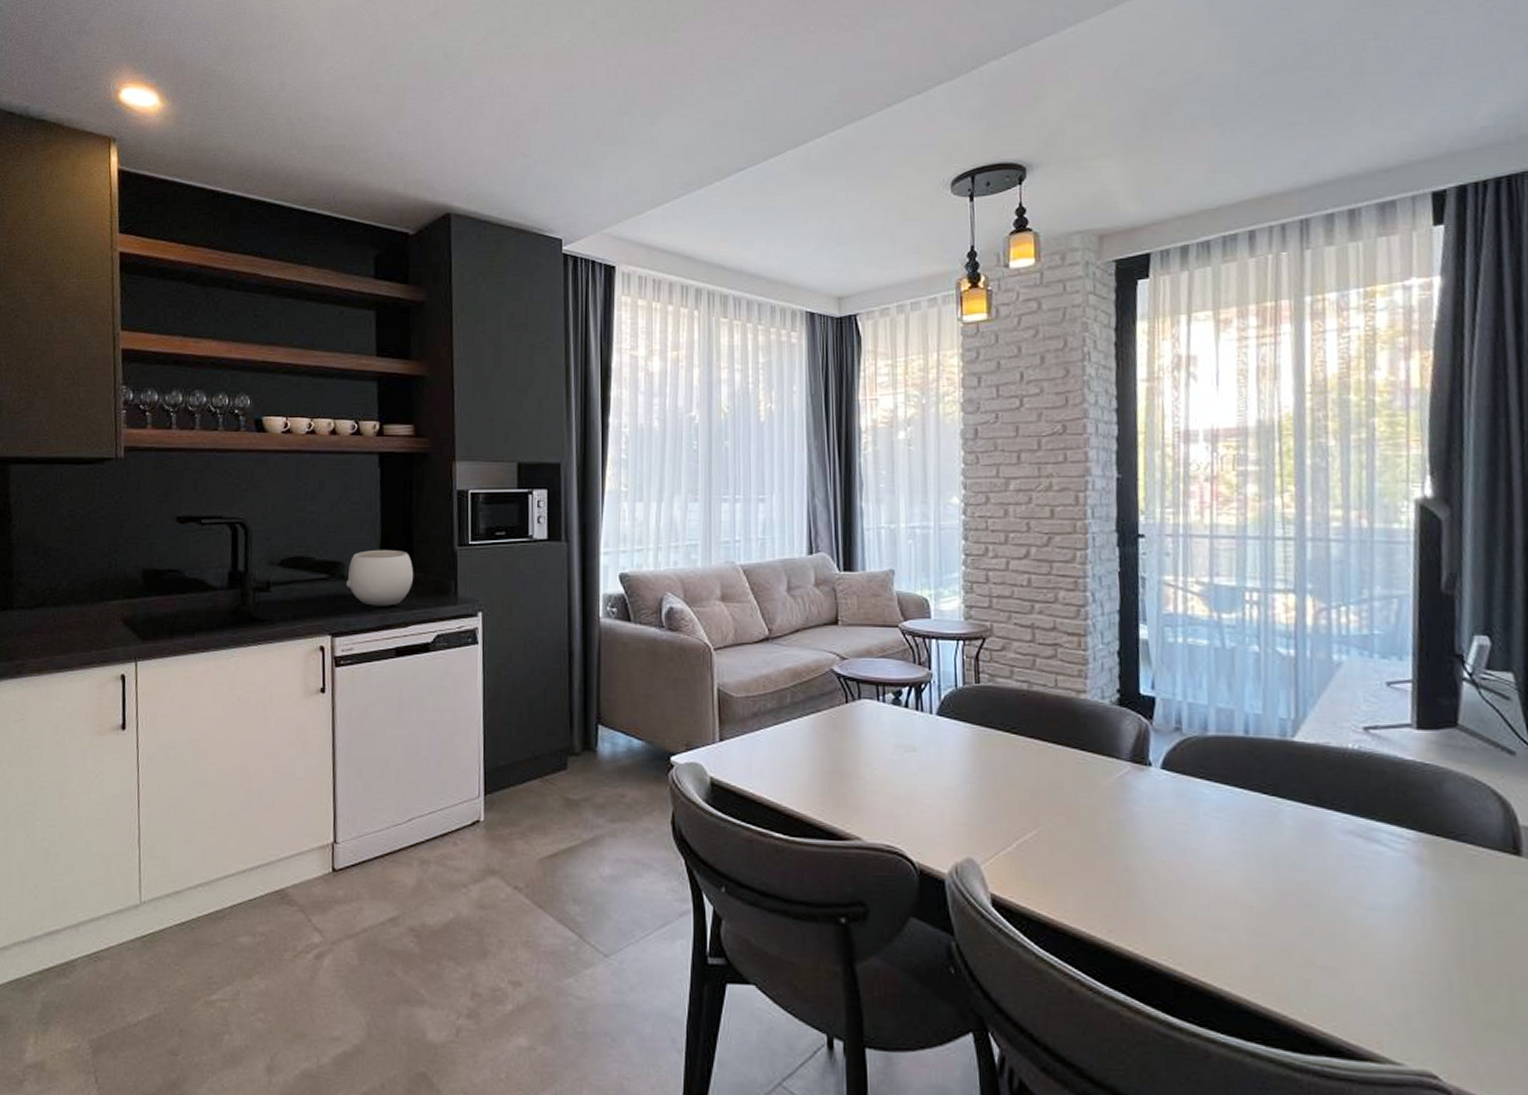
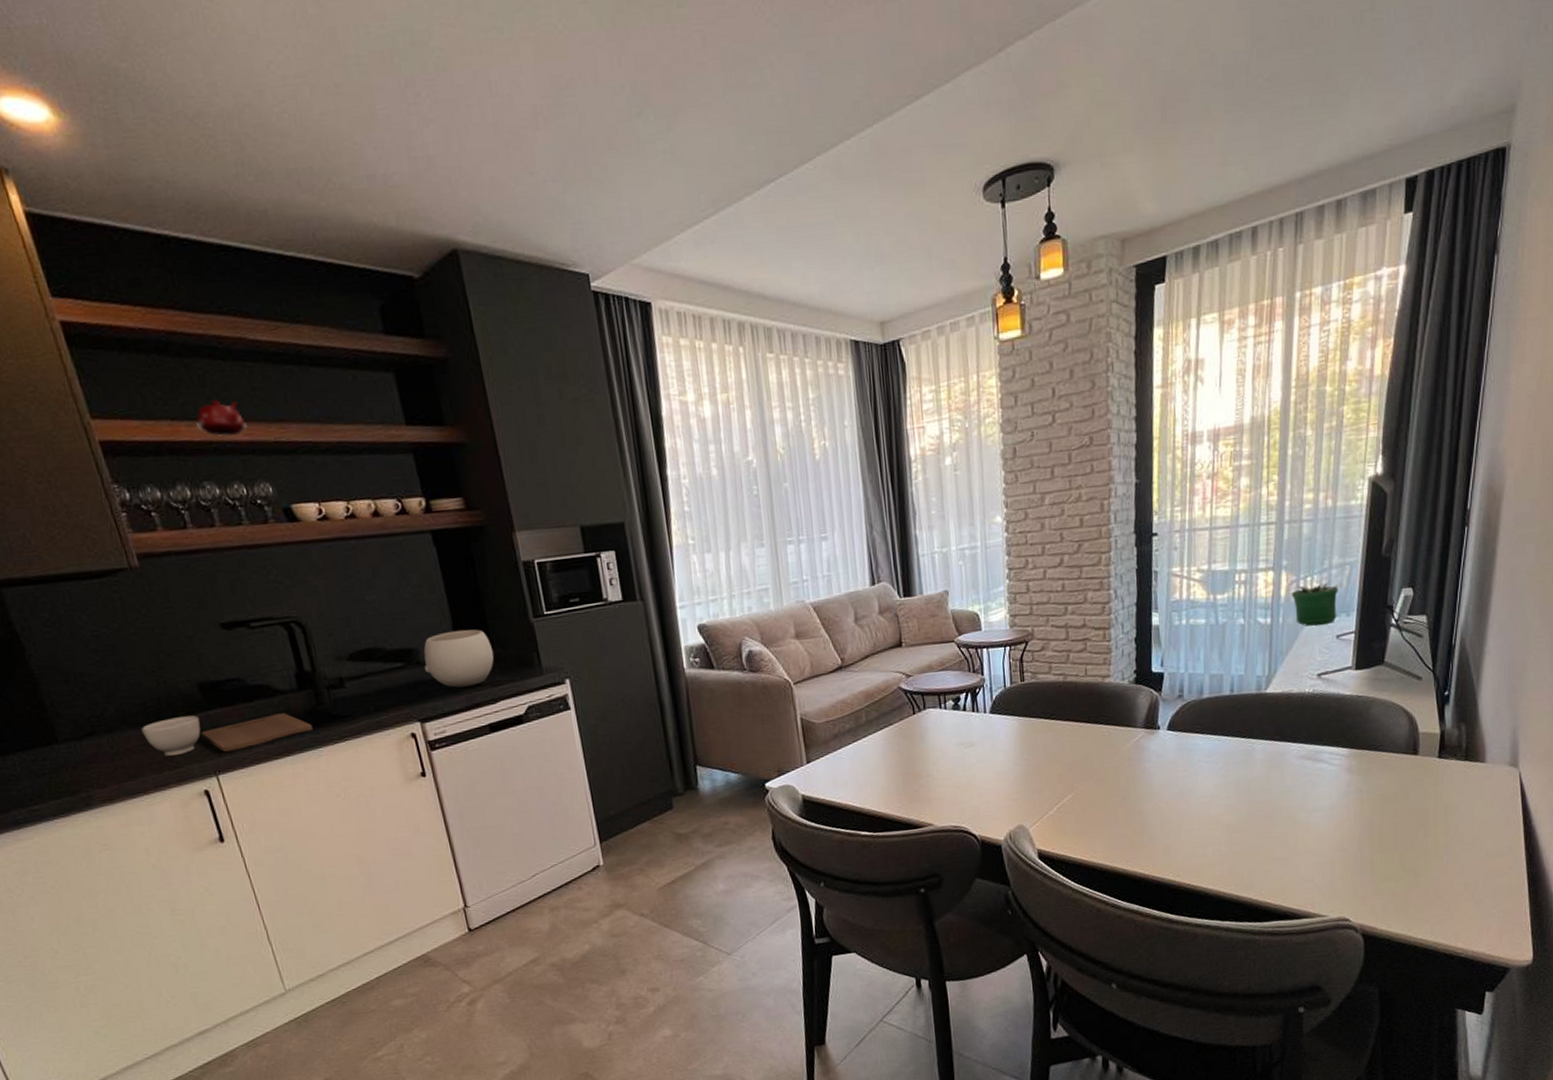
bowl: none [83,600,136,637] -> present [140,715,201,757]
cutting board: none [133,609,232,641] -> present [201,713,313,753]
teapot: none [202,322,243,354] -> present [196,399,247,438]
planter: none [1318,614,1391,666] -> present [1289,581,1343,626]

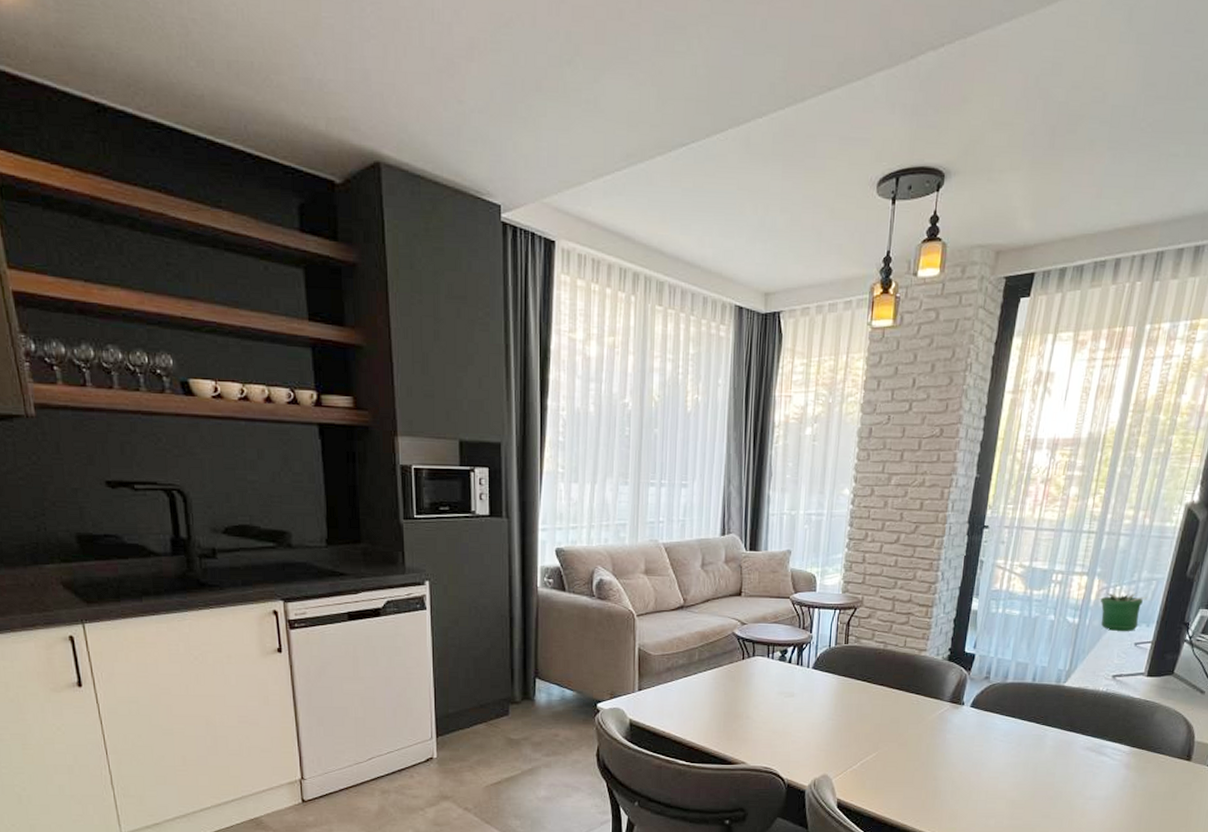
bowl: present [140,715,201,757] -> none [16,563,74,600]
teapot: present [196,399,247,438] -> none [108,268,157,306]
cutting board: present [201,713,313,753] -> none [74,574,181,604]
ceramic pot: present [423,629,494,688] -> none [294,520,362,574]

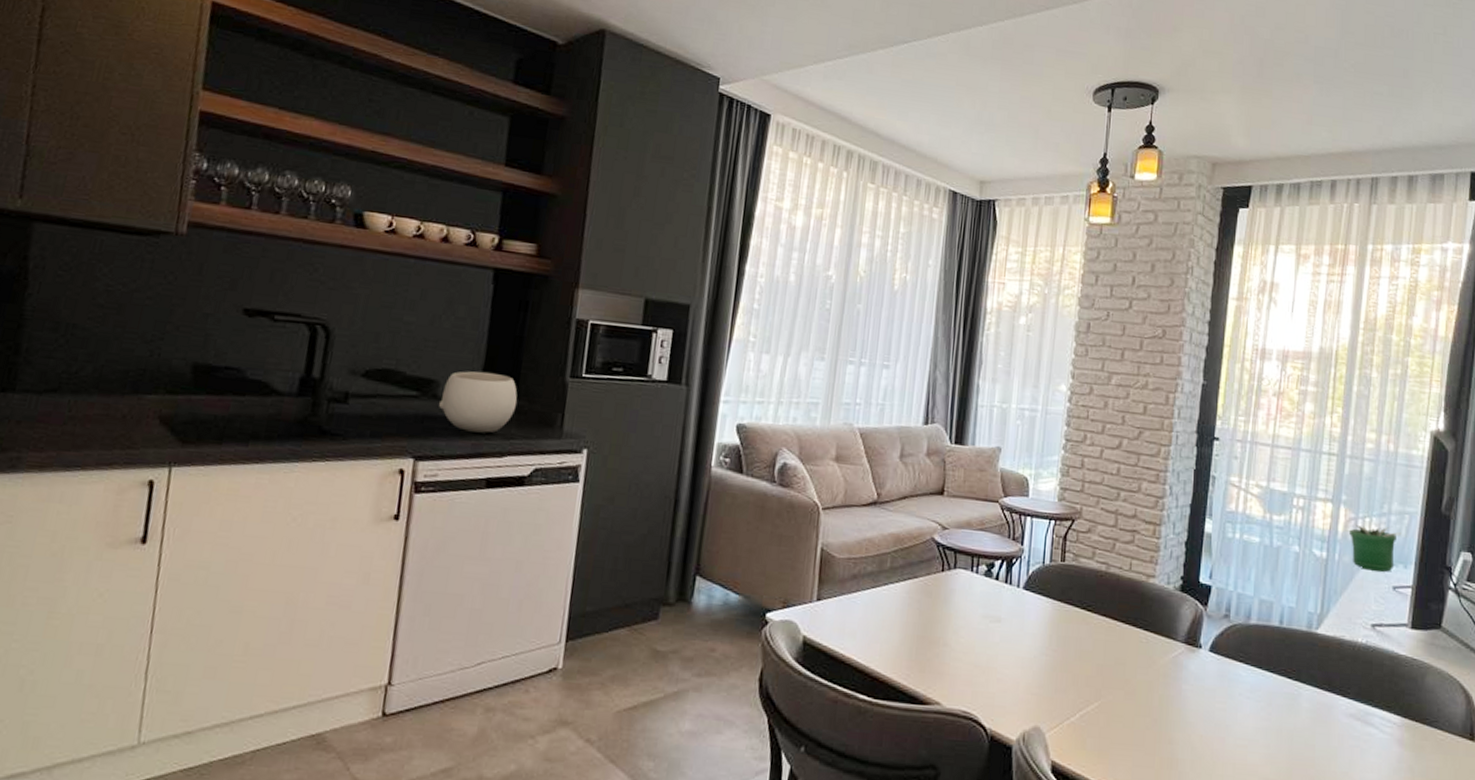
ceramic pot: none [294,520,362,574] -> present [438,371,518,434]

